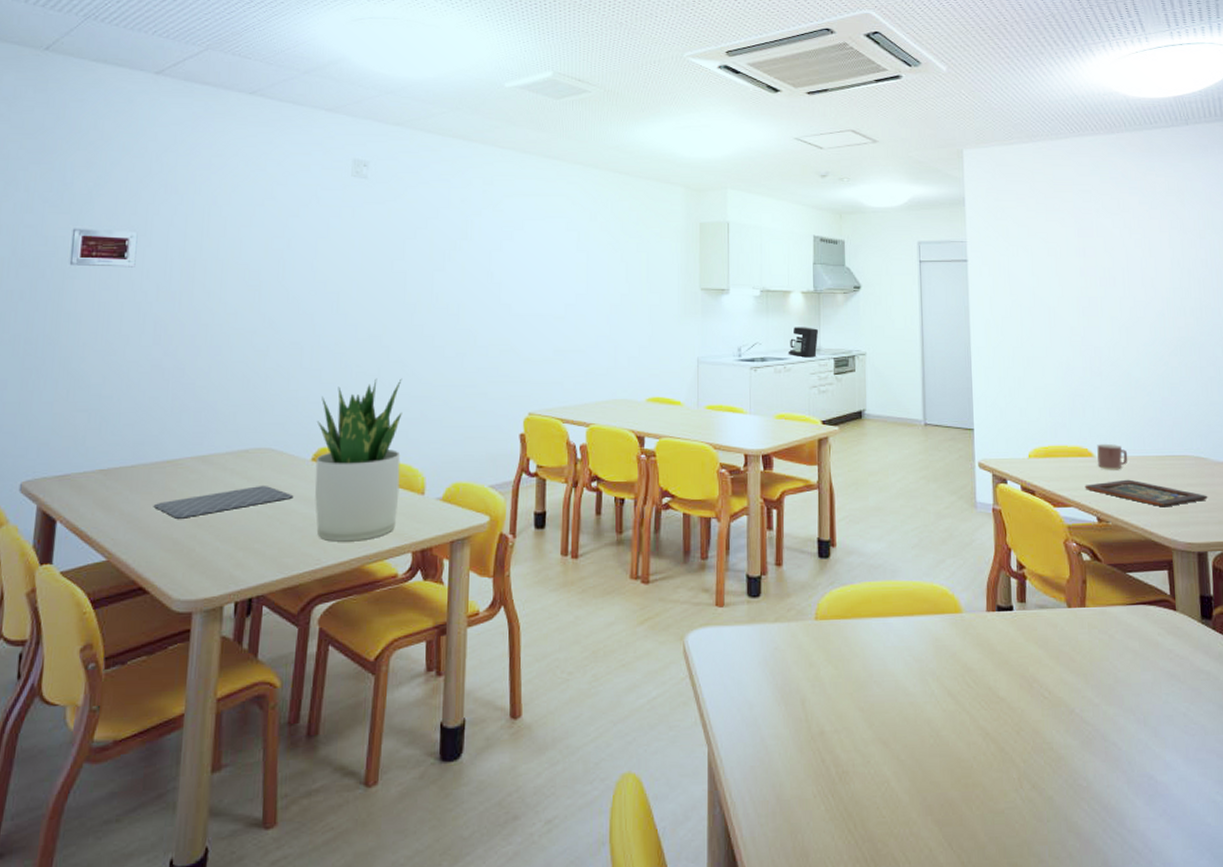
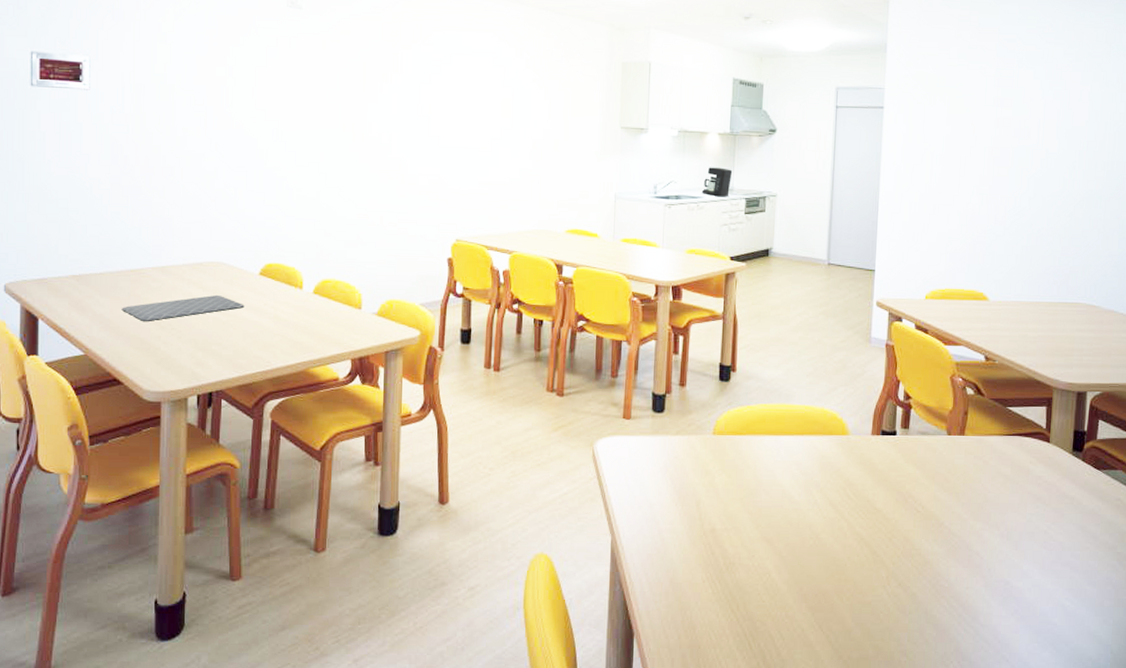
planter: present [315,378,402,542] -> none [262,202,340,348]
religious icon: present [1085,479,1208,507] -> none [976,322,1094,350]
mug: present [1097,443,1128,470] -> none [991,288,1022,314]

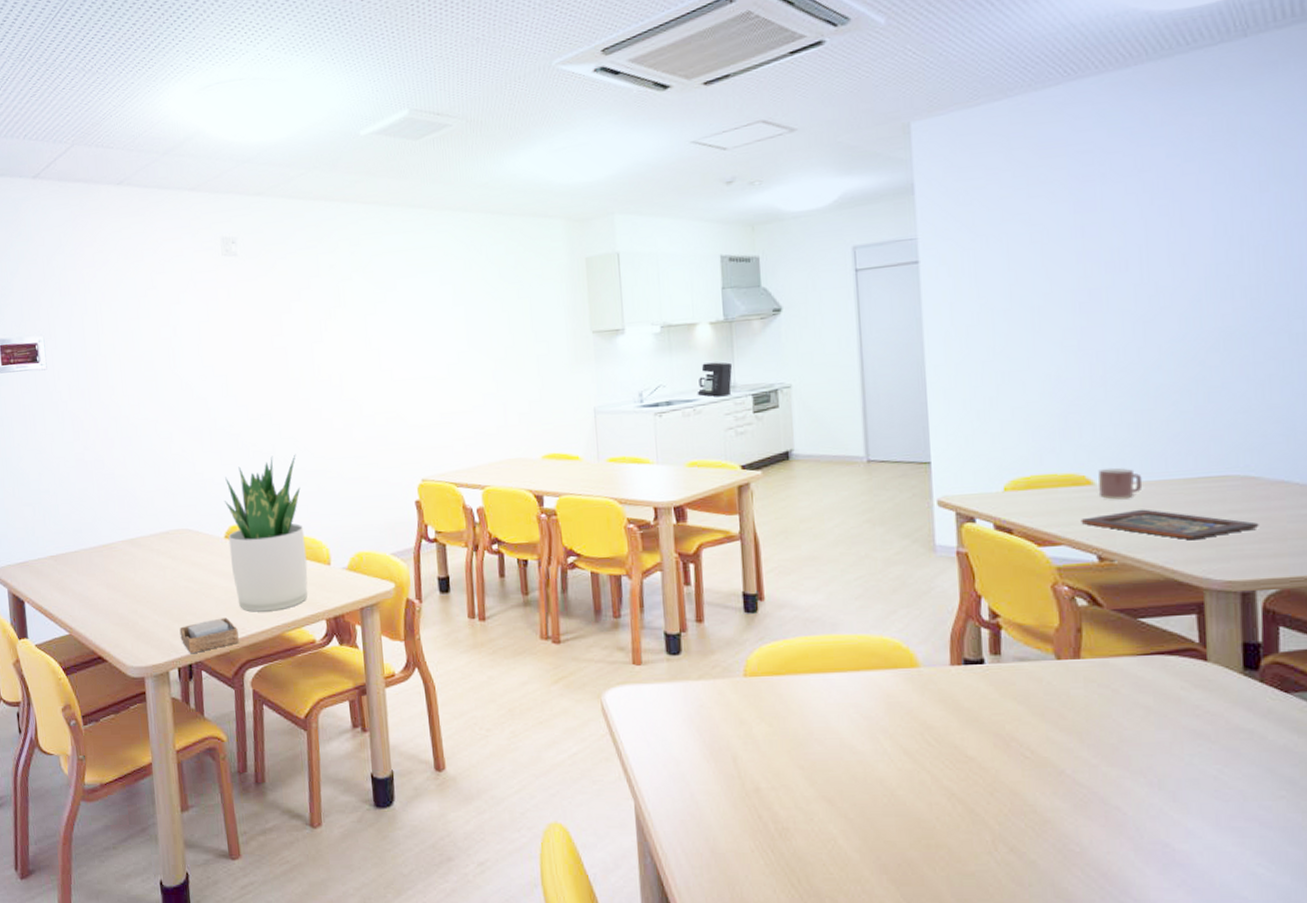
placemat: present [121,295,245,321] -> none [98,563,214,596]
napkin holder: none [203,350,263,382] -> present [179,618,239,653]
planter: none [262,202,340,348] -> present [224,454,308,612]
religious icon: none [976,322,1094,350] -> present [1080,509,1259,540]
mug: none [991,288,1022,314] -> present [1098,467,1143,500]

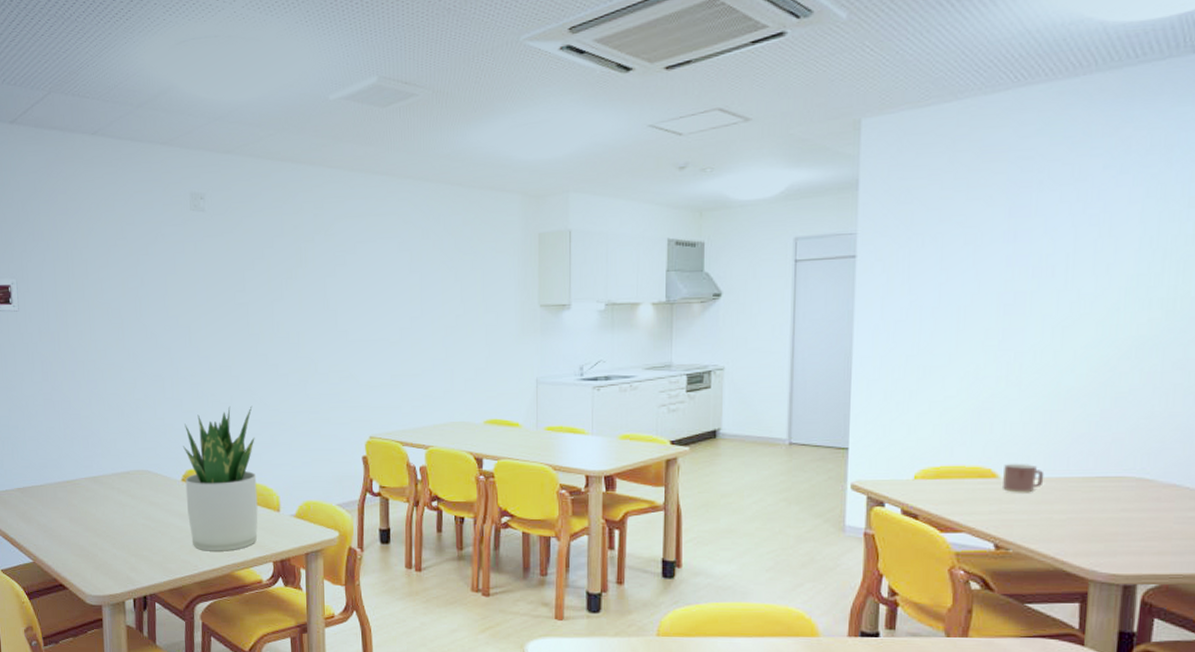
napkin holder: present [179,618,239,653] -> none [136,555,191,586]
coffee maker: present [697,362,733,397] -> none [634,341,671,375]
religious icon: present [1080,509,1259,540] -> none [982,503,1148,535]

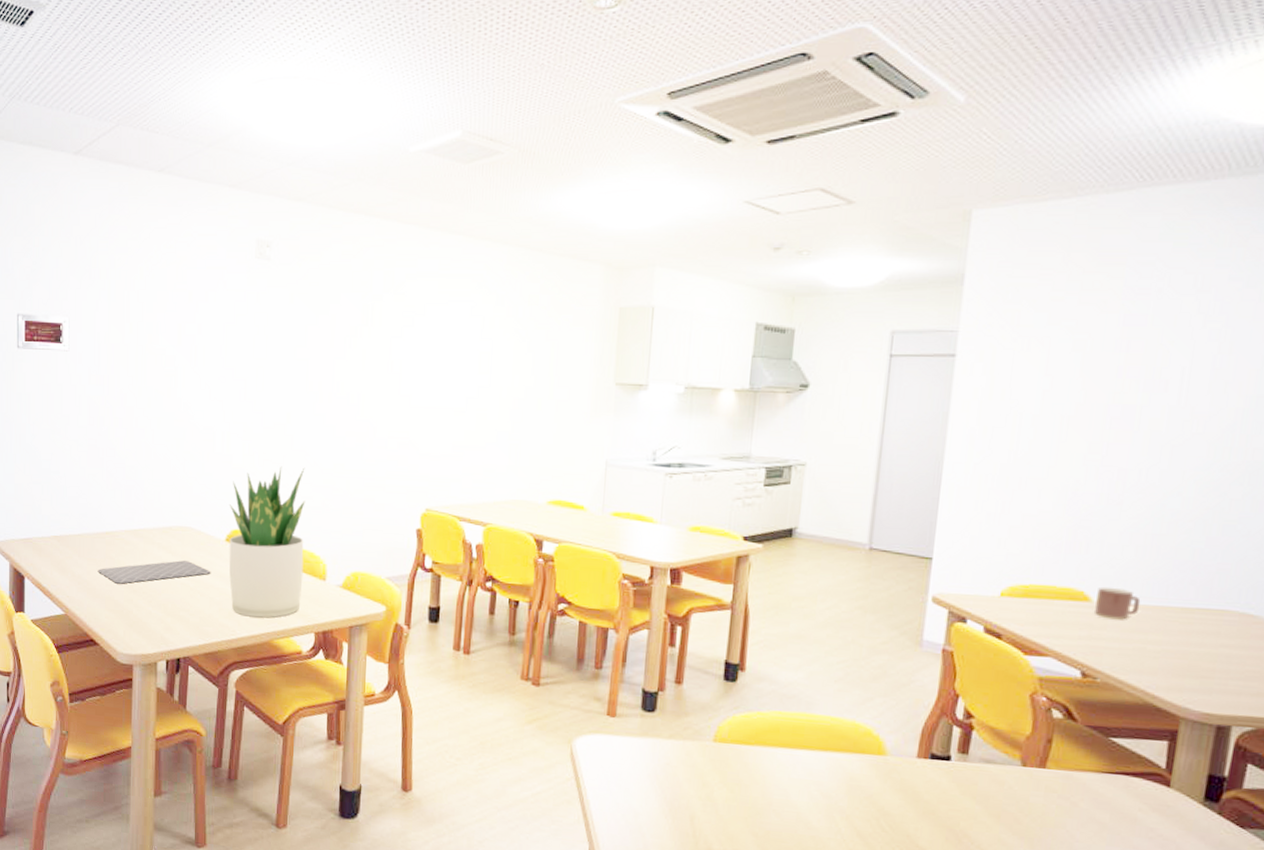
placemat: none [61,503,170,529] -> present [97,560,211,584]

